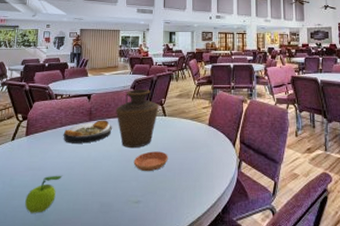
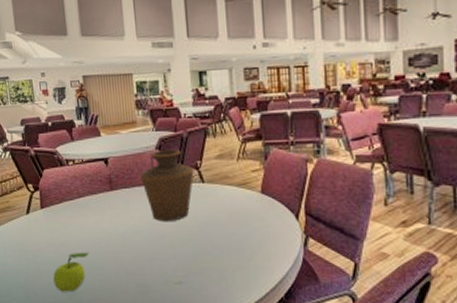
plate: present [63,120,112,144] -> none [82,189,139,217]
saucer: present [133,151,168,172] -> none [169,225,212,249]

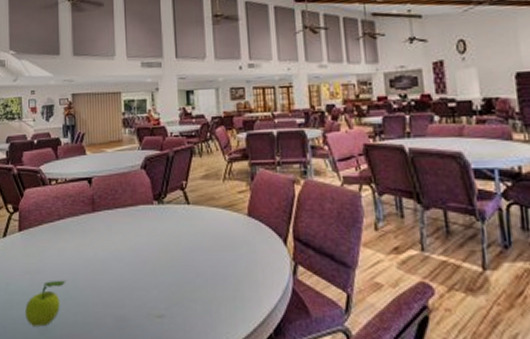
vase: present [140,148,194,222] -> none [124,168,180,247]

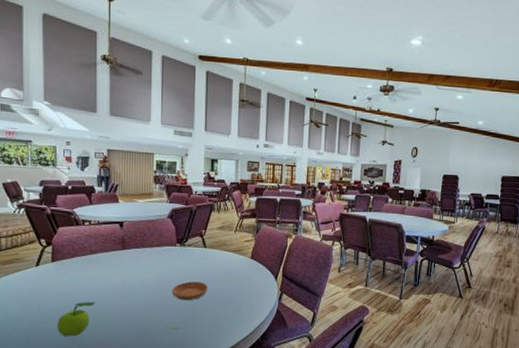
saucer: none [151,251,196,278] -> present [171,281,208,301]

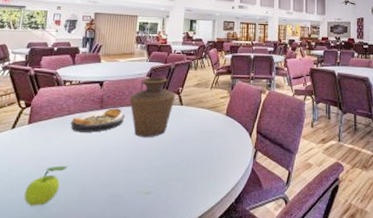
plate: none [94,249,148,272] -> present [70,108,125,133]
vase: none [152,218,199,278] -> present [129,76,176,138]
saucer: present [171,281,208,301] -> none [146,141,183,162]

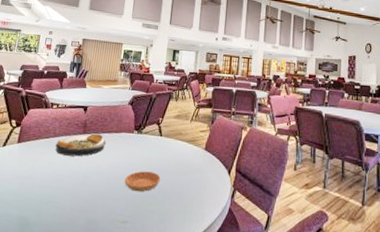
fruit: present [24,165,68,206] -> none [10,186,51,224]
vase: present [129,76,176,138] -> none [111,105,156,167]
saucer: none [146,141,183,162] -> present [124,171,161,192]

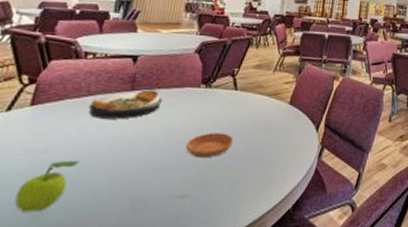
fruit: none [10,186,51,224] -> present [14,160,81,212]

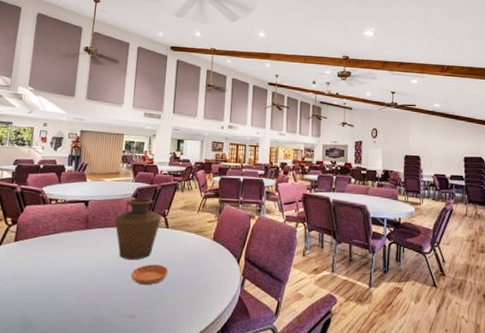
fruit: present [14,160,81,212] -> none [10,284,53,324]
plate: present [88,89,162,119] -> none [56,228,110,253]
vase: none [170,53,230,129] -> present [115,197,162,261]

